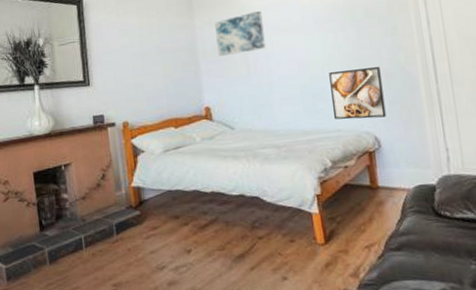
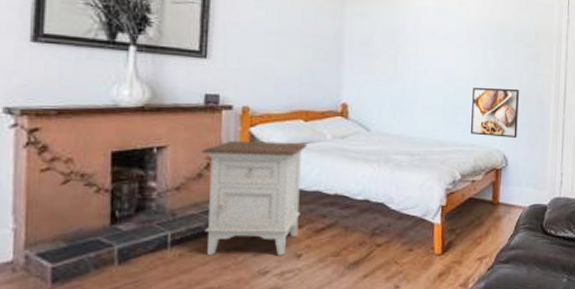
nightstand: none [97,147,185,254] -> present [201,140,308,256]
wall art: present [215,11,266,56] -> none [366,12,418,53]

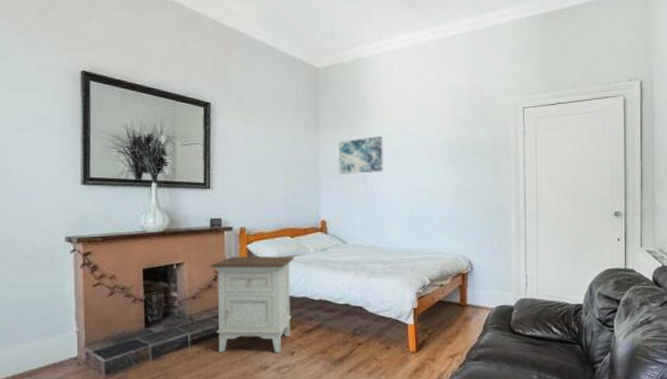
wall art: none [366,12,418,53] -> present [339,137,383,174]
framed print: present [471,88,519,138] -> none [436,198,481,244]

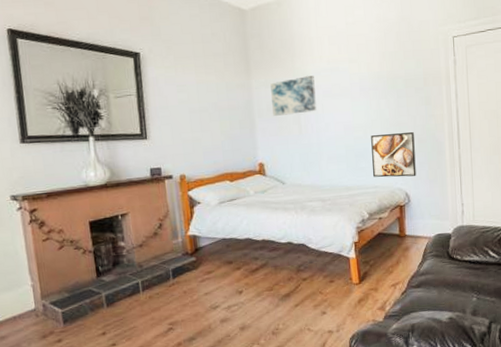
nightstand: present [210,256,294,353] -> none [154,199,238,297]
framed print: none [436,198,481,244] -> present [371,131,416,178]

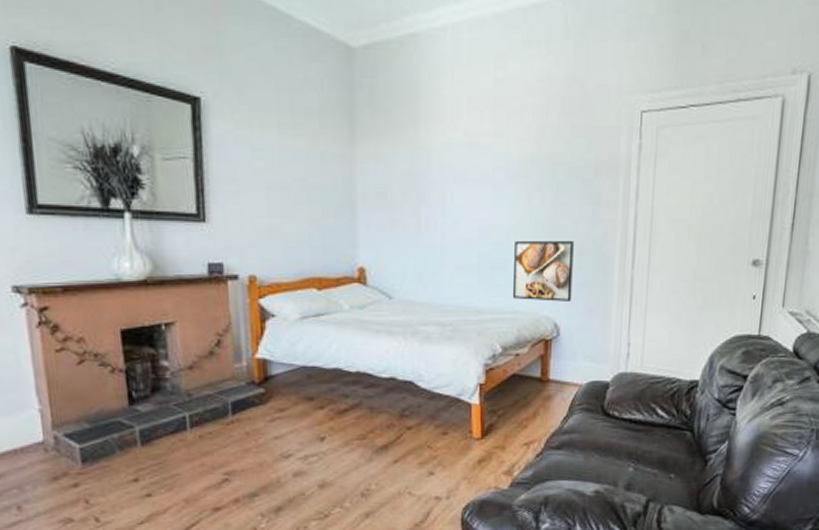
wall art: present [270,76,317,116] -> none [382,151,444,204]

